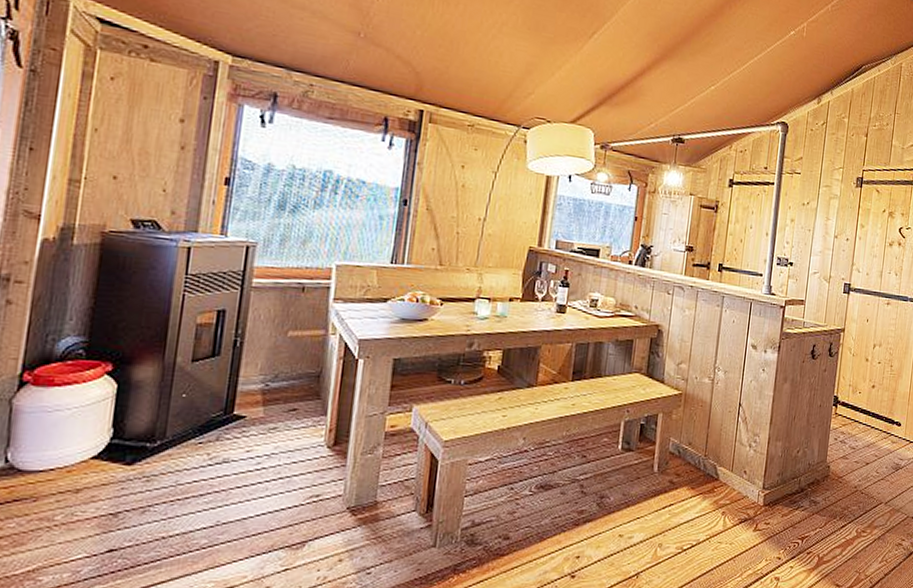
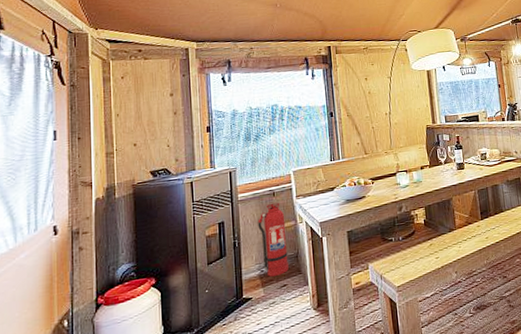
fire extinguisher: none [270,300,313,395] -> present [258,202,289,277]

